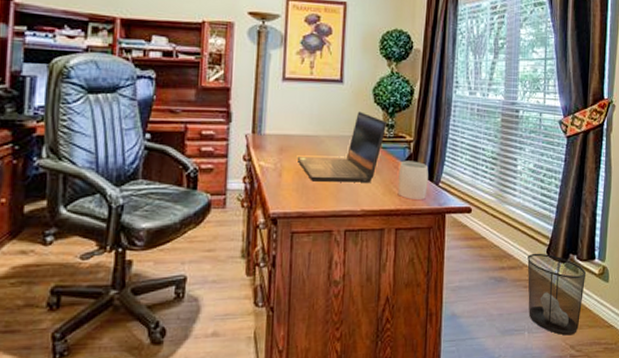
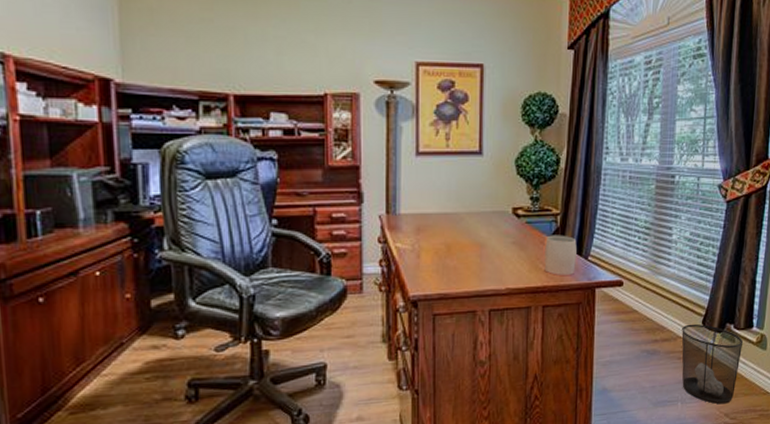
laptop: present [296,111,388,182] -> none [435,185,532,262]

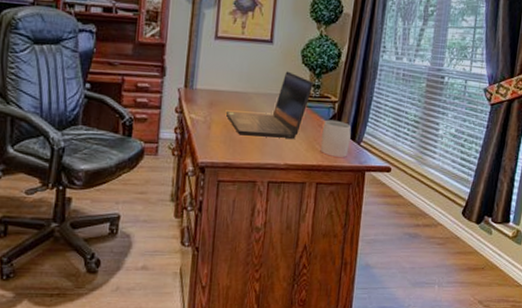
laptop: none [435,185,532,262] -> present [225,71,314,139]
waste bin: present [681,323,744,405] -> none [440,213,500,292]

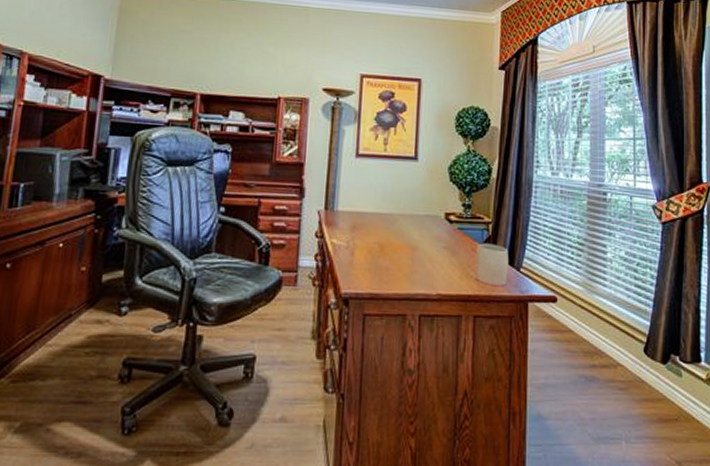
laptop: present [225,71,314,139] -> none [369,190,464,265]

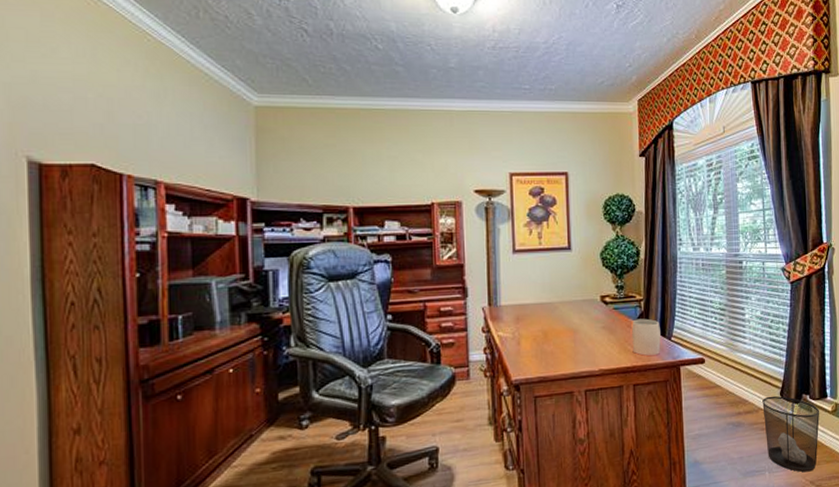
waste bin: none [622,351,692,449] -> present [762,395,820,473]

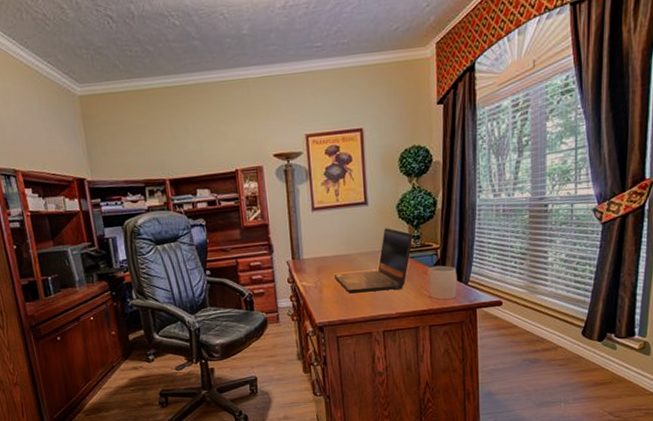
laptop: none [533,276,617,347] -> present [333,228,414,294]
waste bin: present [762,395,820,473] -> none [562,334,626,405]

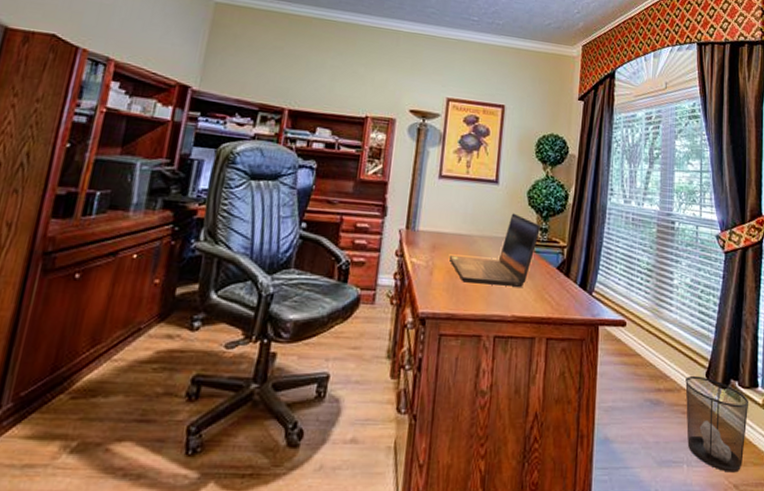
mug: present [428,265,457,300] -> none [549,266,582,310]
waste bin: none [562,334,626,405] -> present [685,375,749,473]

